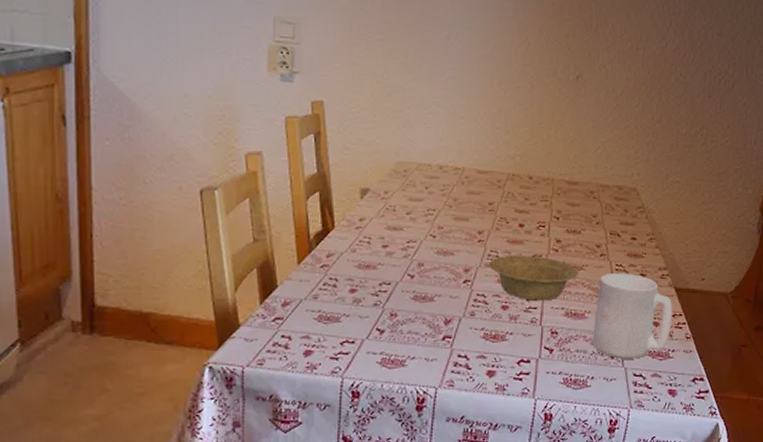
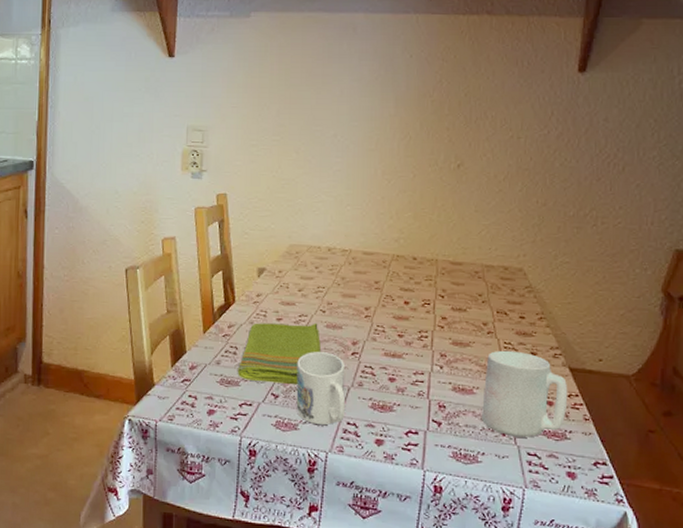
dish towel: none [337,249,430,318] -> present [237,323,321,385]
mug: none [404,281,457,360] -> present [296,352,346,426]
bowl: present [488,255,580,301] -> none [375,330,466,375]

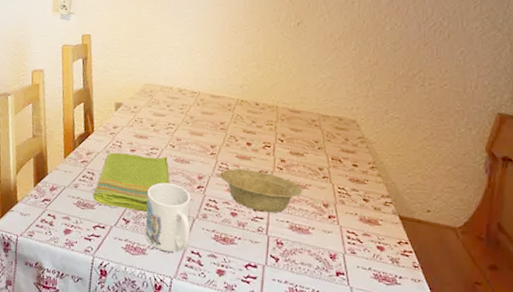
bowl: none [375,330,466,375] -> present [219,168,303,213]
mug: present [482,350,568,438] -> none [317,195,398,280]

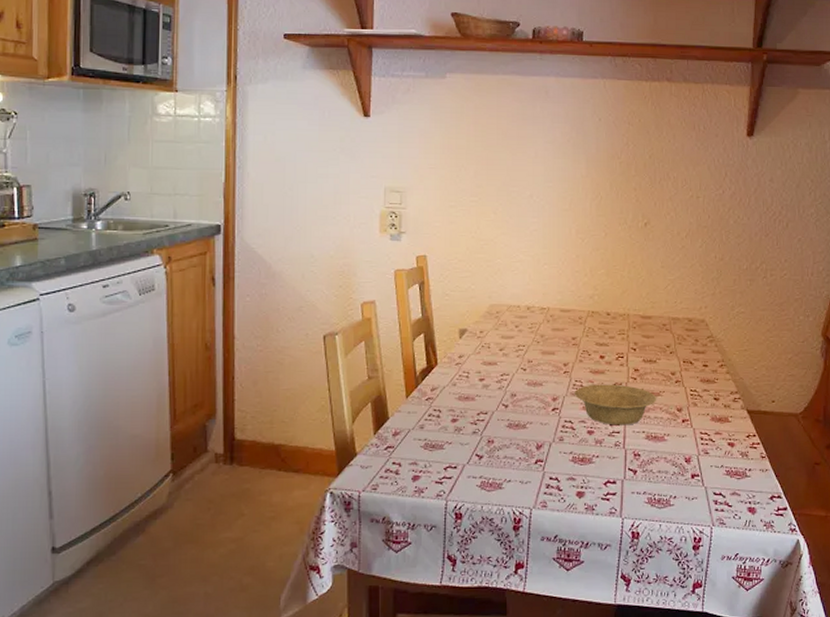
dish towel: present [93,152,170,213] -> none [441,381,522,445]
mug: present [145,182,192,252] -> none [500,410,547,483]

